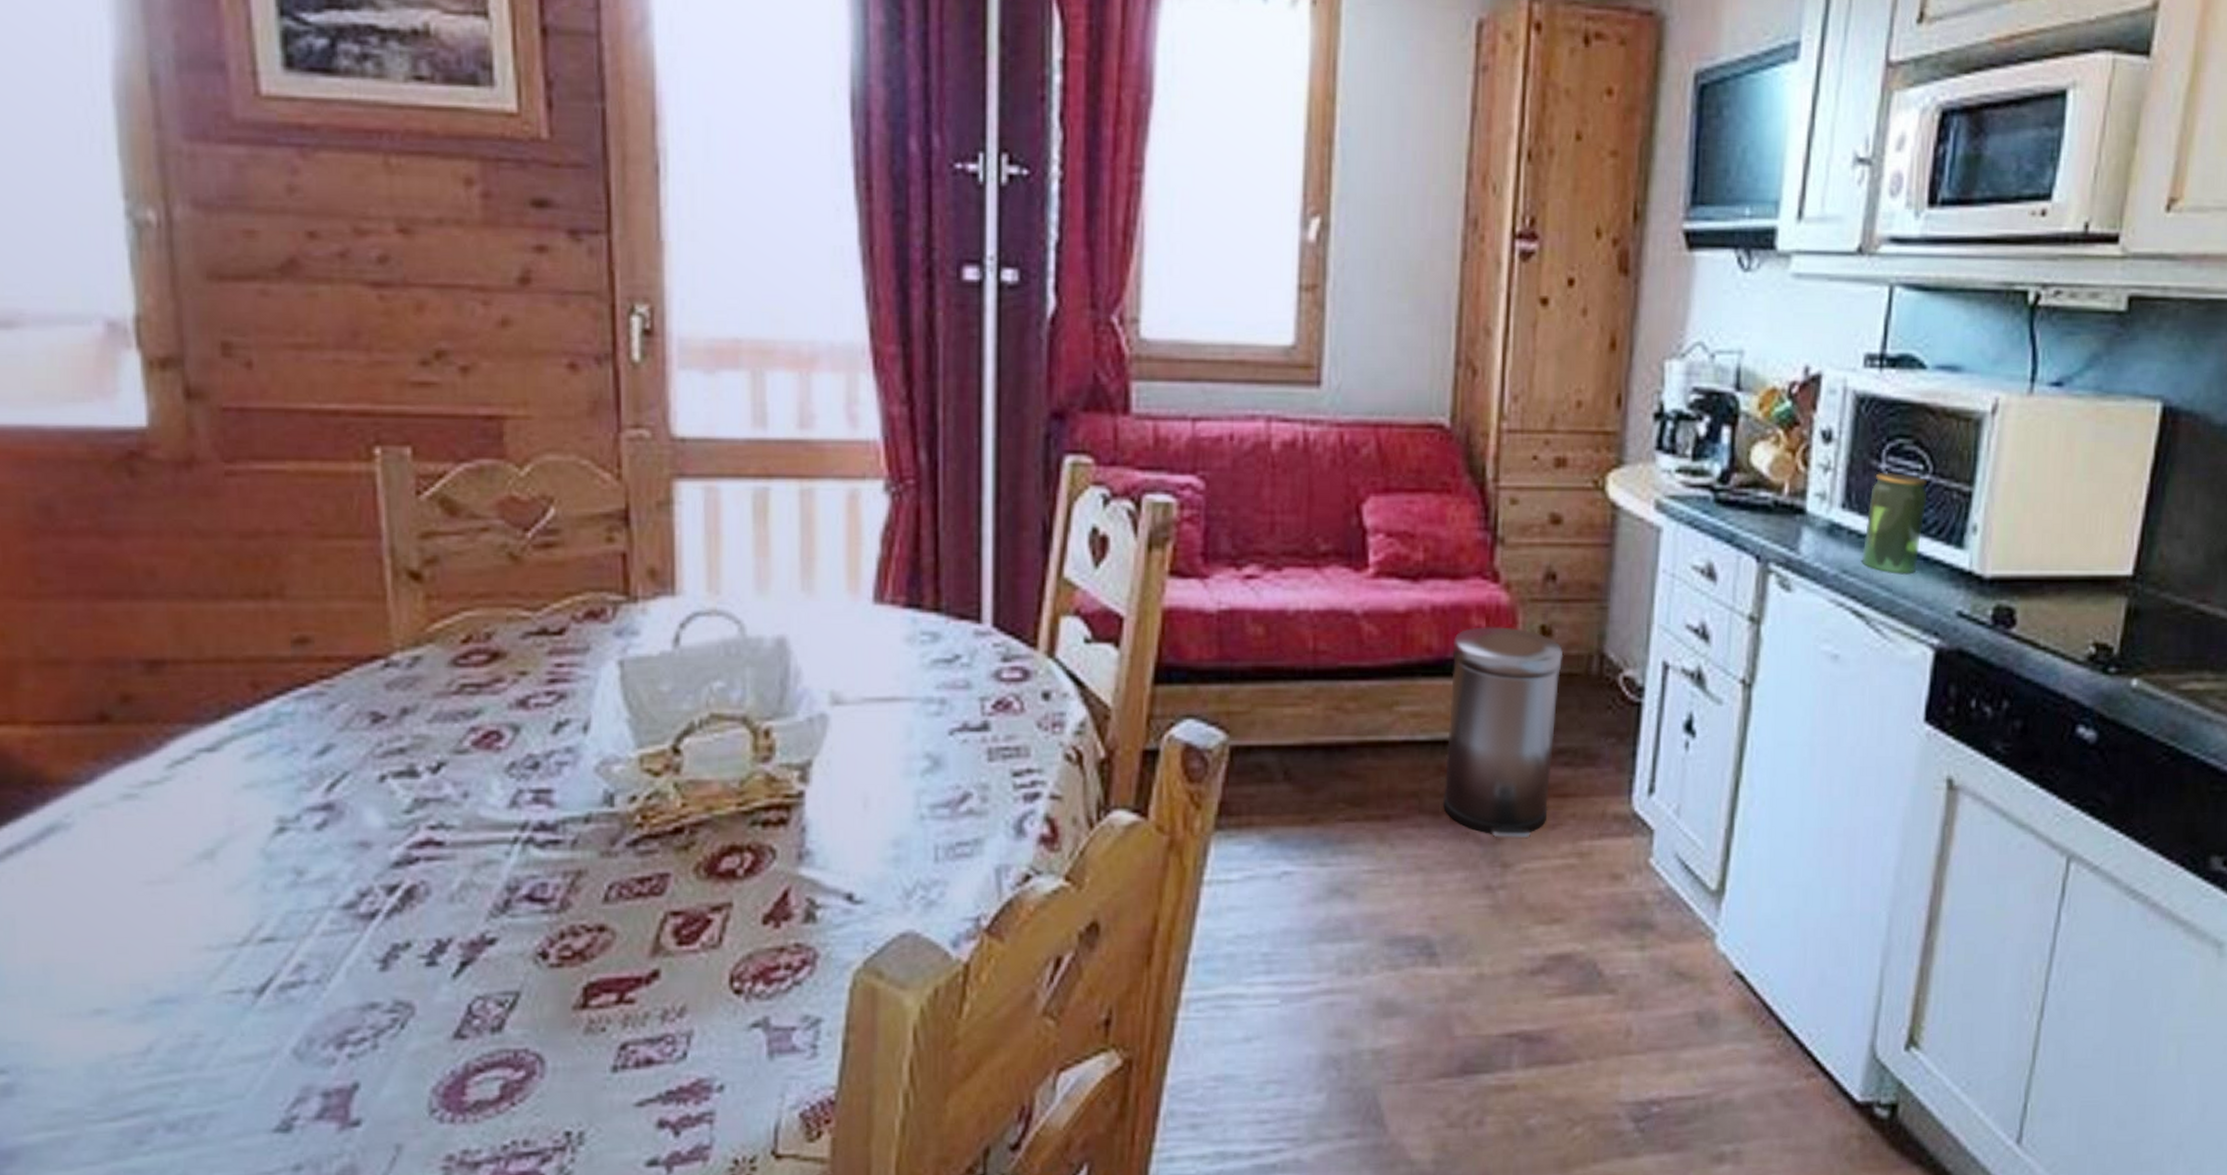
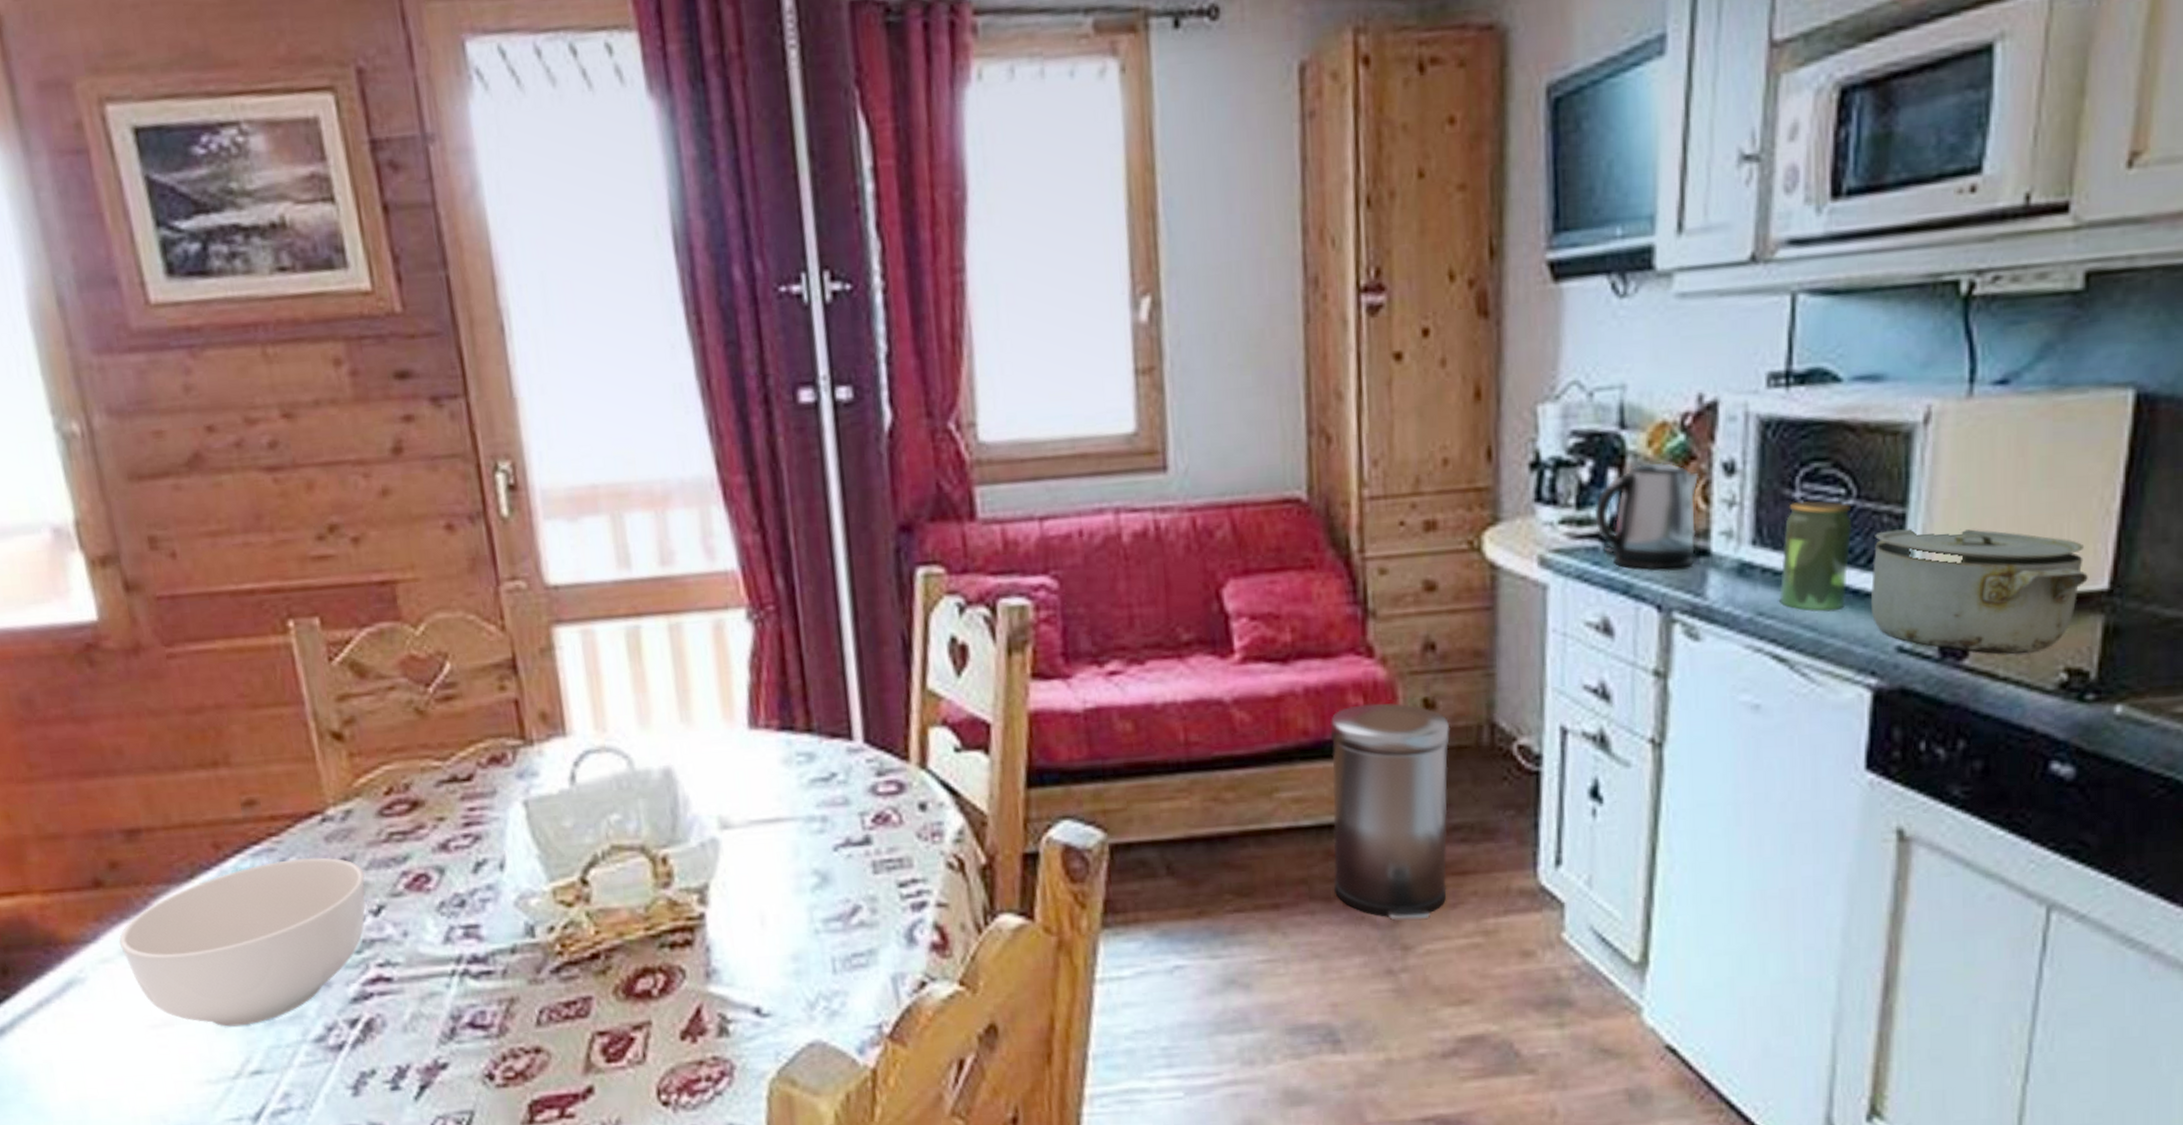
bowl: none [120,704,427,887] -> present [119,857,365,1027]
kettle: none [1708,424,1801,526] -> present [1594,462,1700,573]
cooking pot: none [1938,506,2117,626] -> present [1871,529,2088,654]

